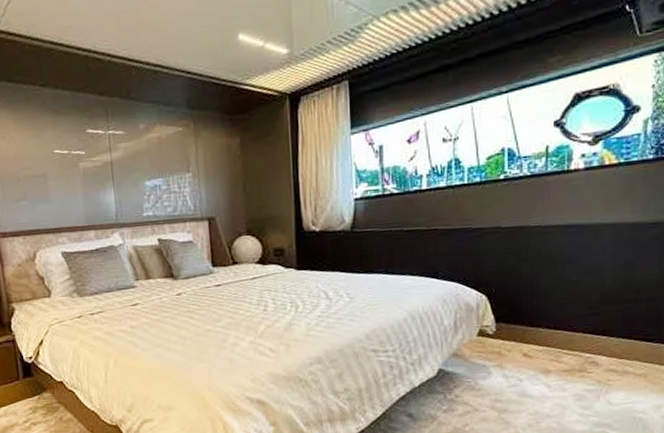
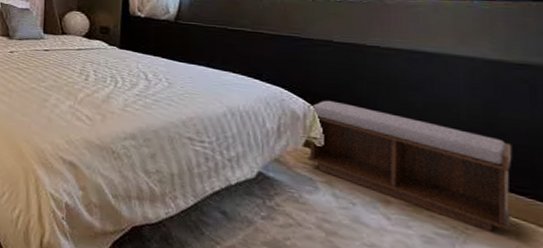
bench: none [481,287,645,379] -> present [308,100,512,232]

